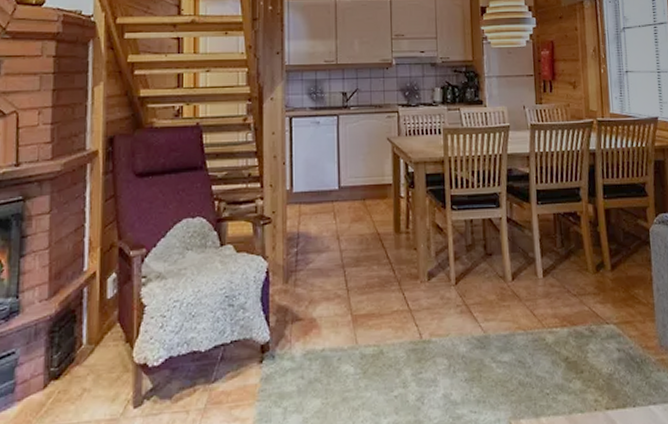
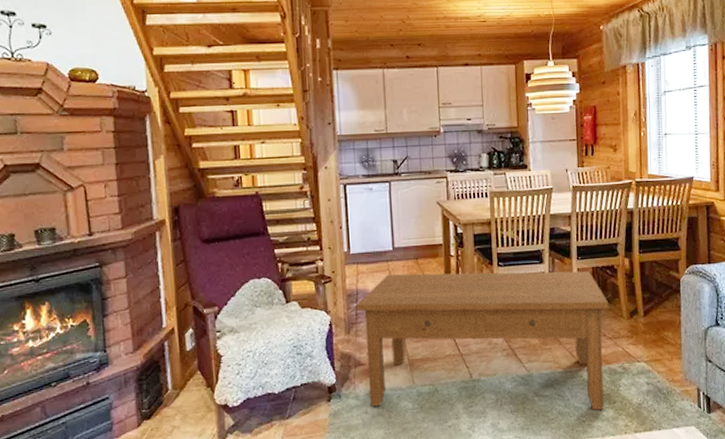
coffee table: none [296,216,573,381] -> present [356,271,609,410]

